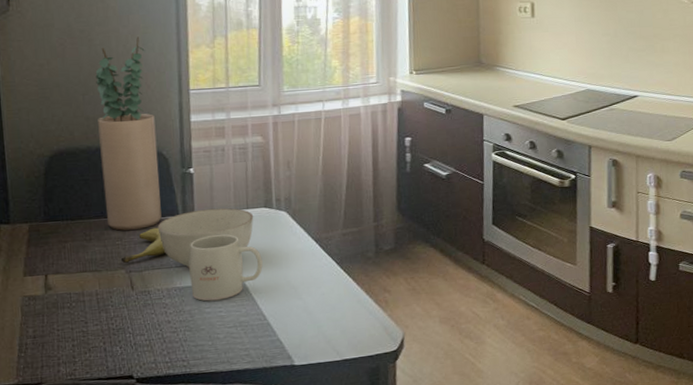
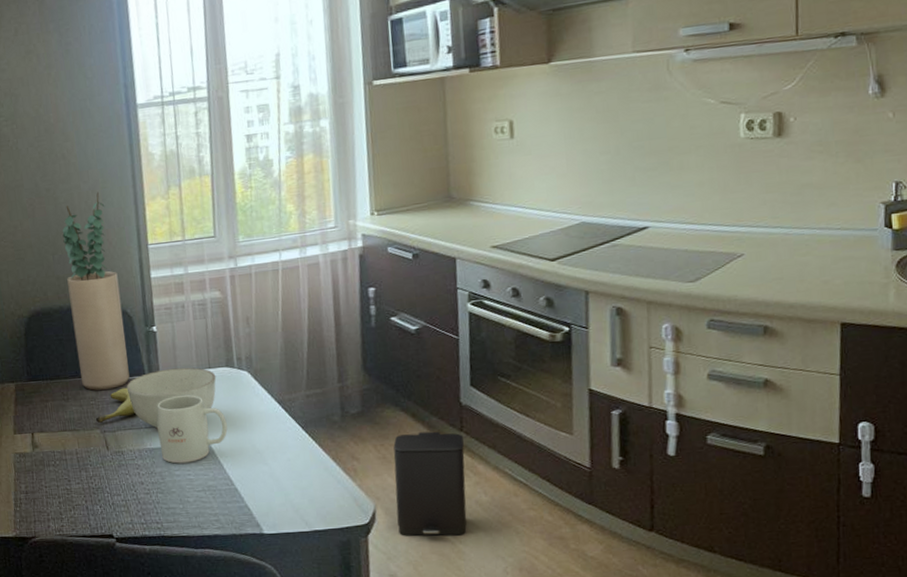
pedal bin: none [422,264,486,360] -> present [393,431,467,536]

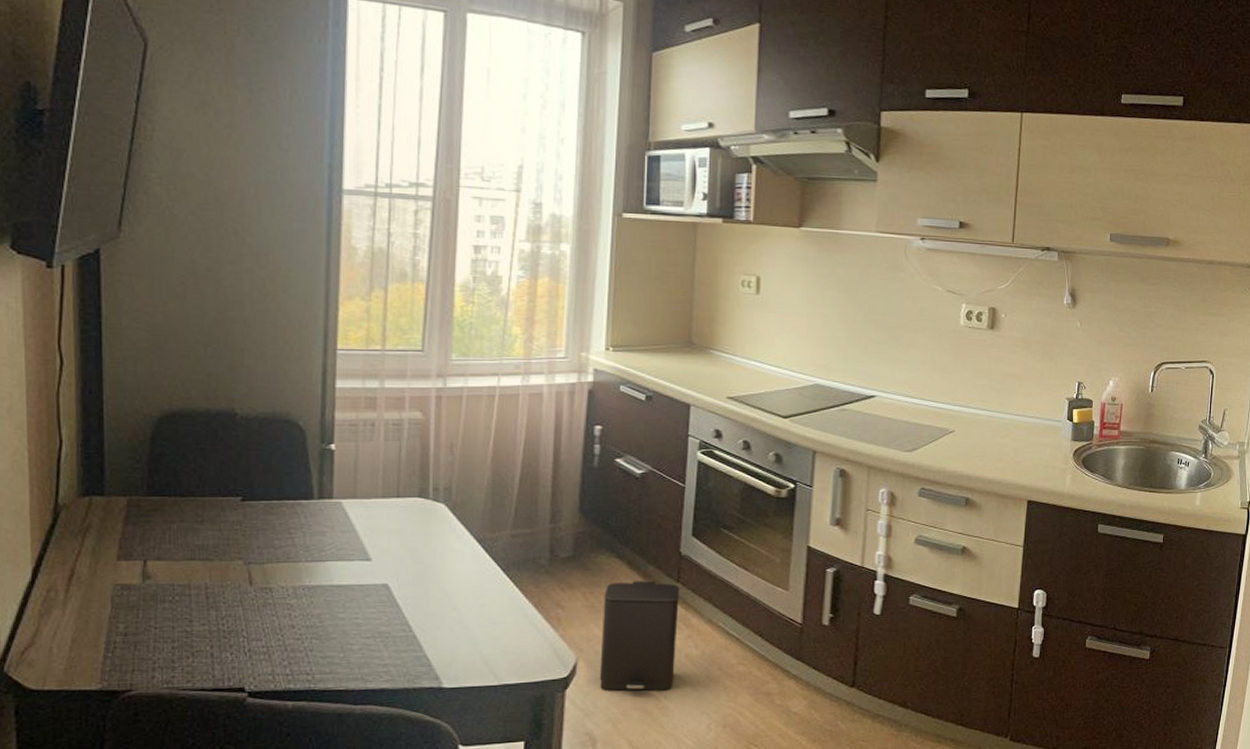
vase: present [62,192,130,391] -> none [221,281,293,513]
fruit: present [95,387,136,424] -> none [238,512,295,554]
bowl: present [126,367,217,430] -> none [286,494,405,564]
mug: present [156,395,228,464] -> none [322,526,412,605]

